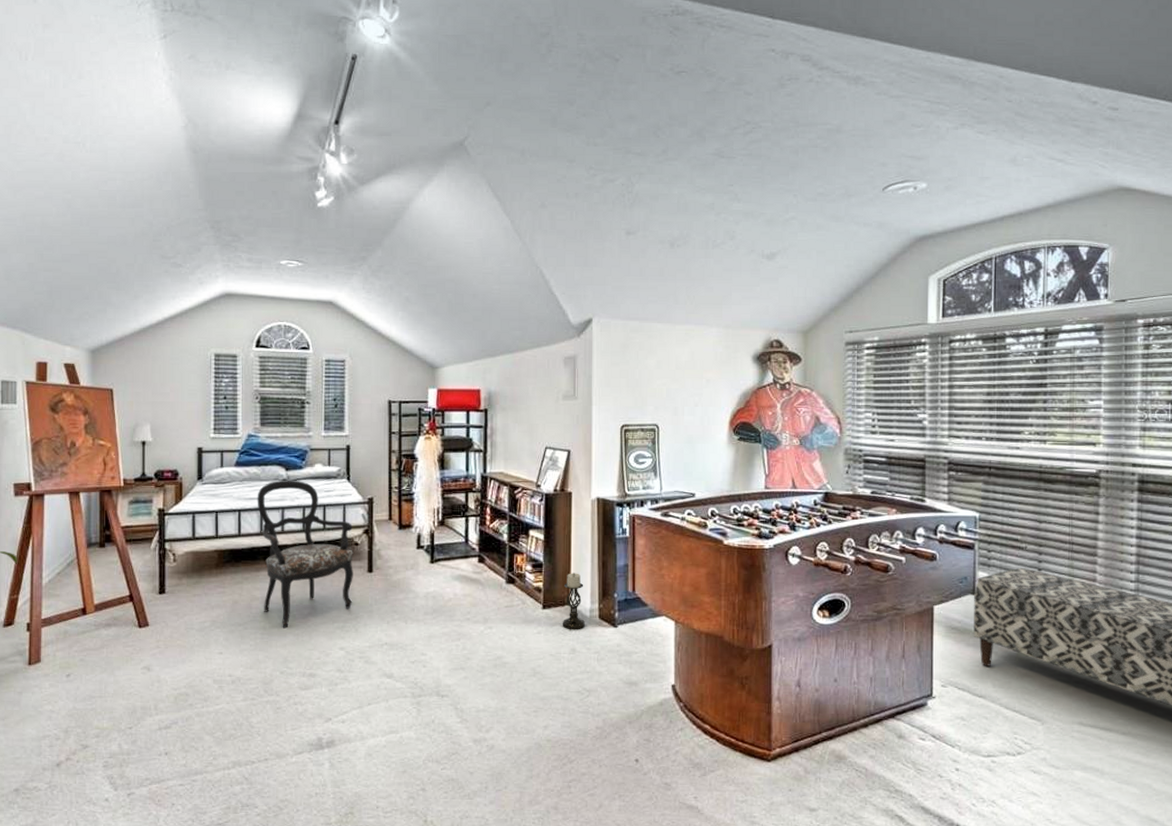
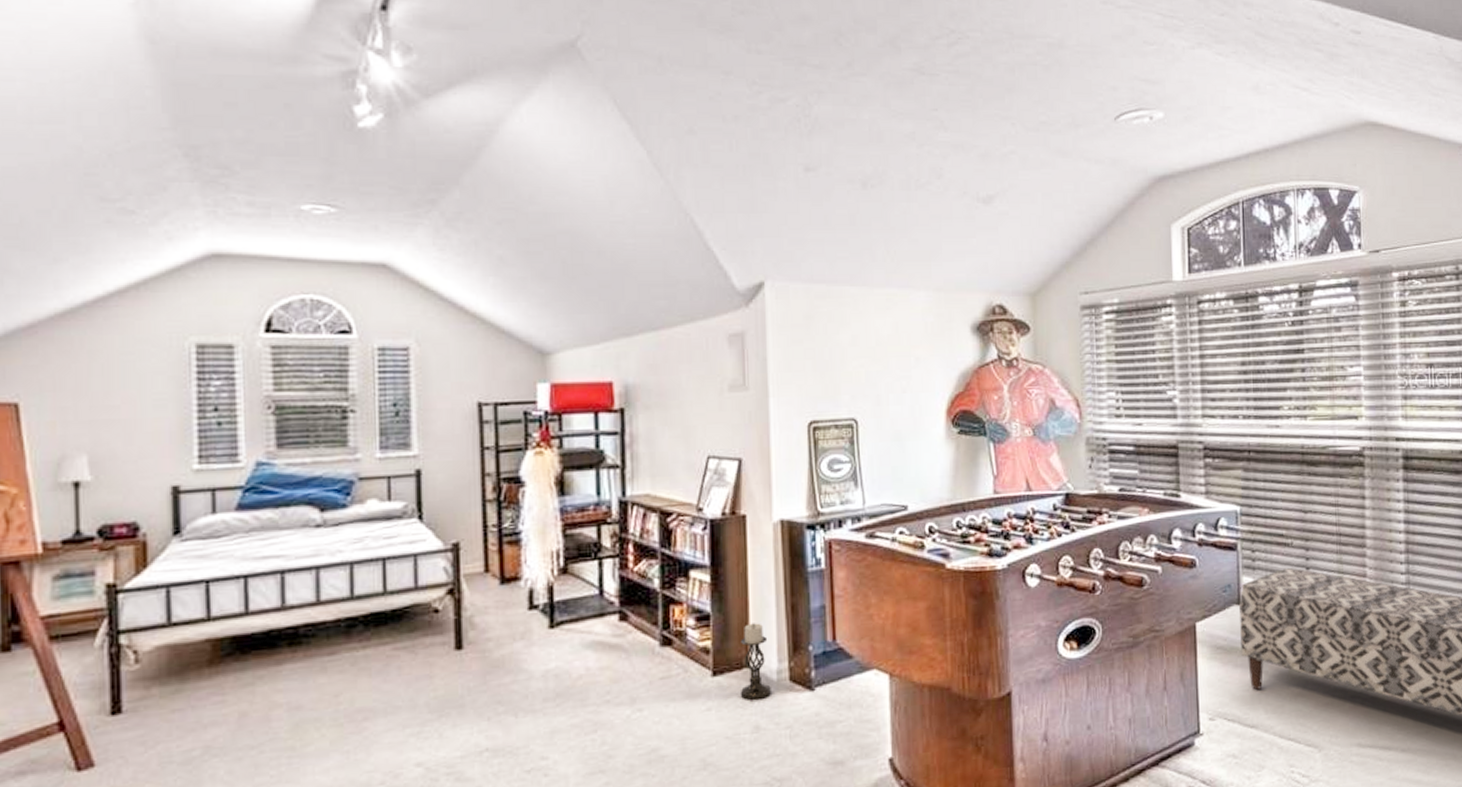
armchair: present [257,480,353,628] -> none [274,525,434,745]

